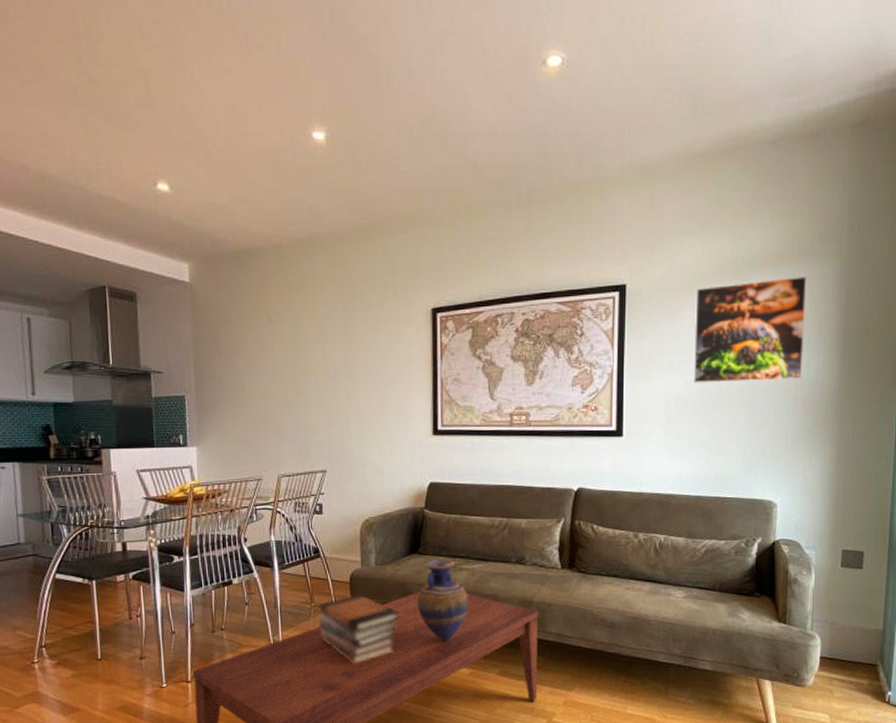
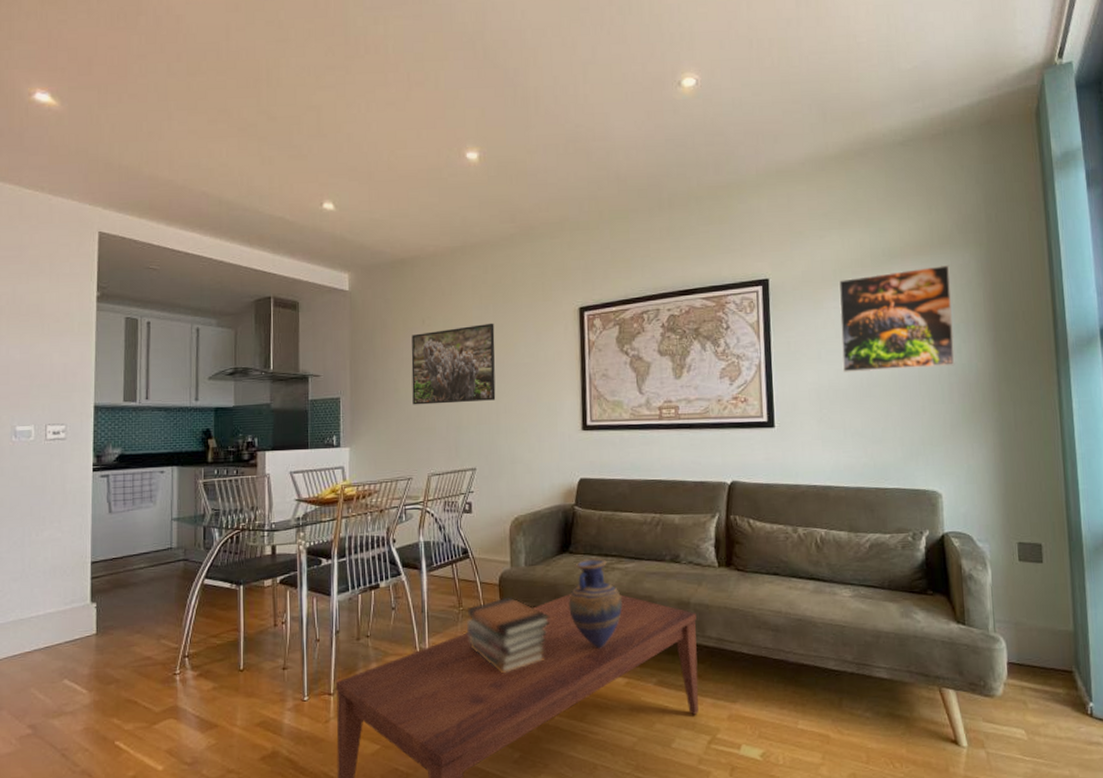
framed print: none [258,322,346,405] -> present [411,323,496,405]

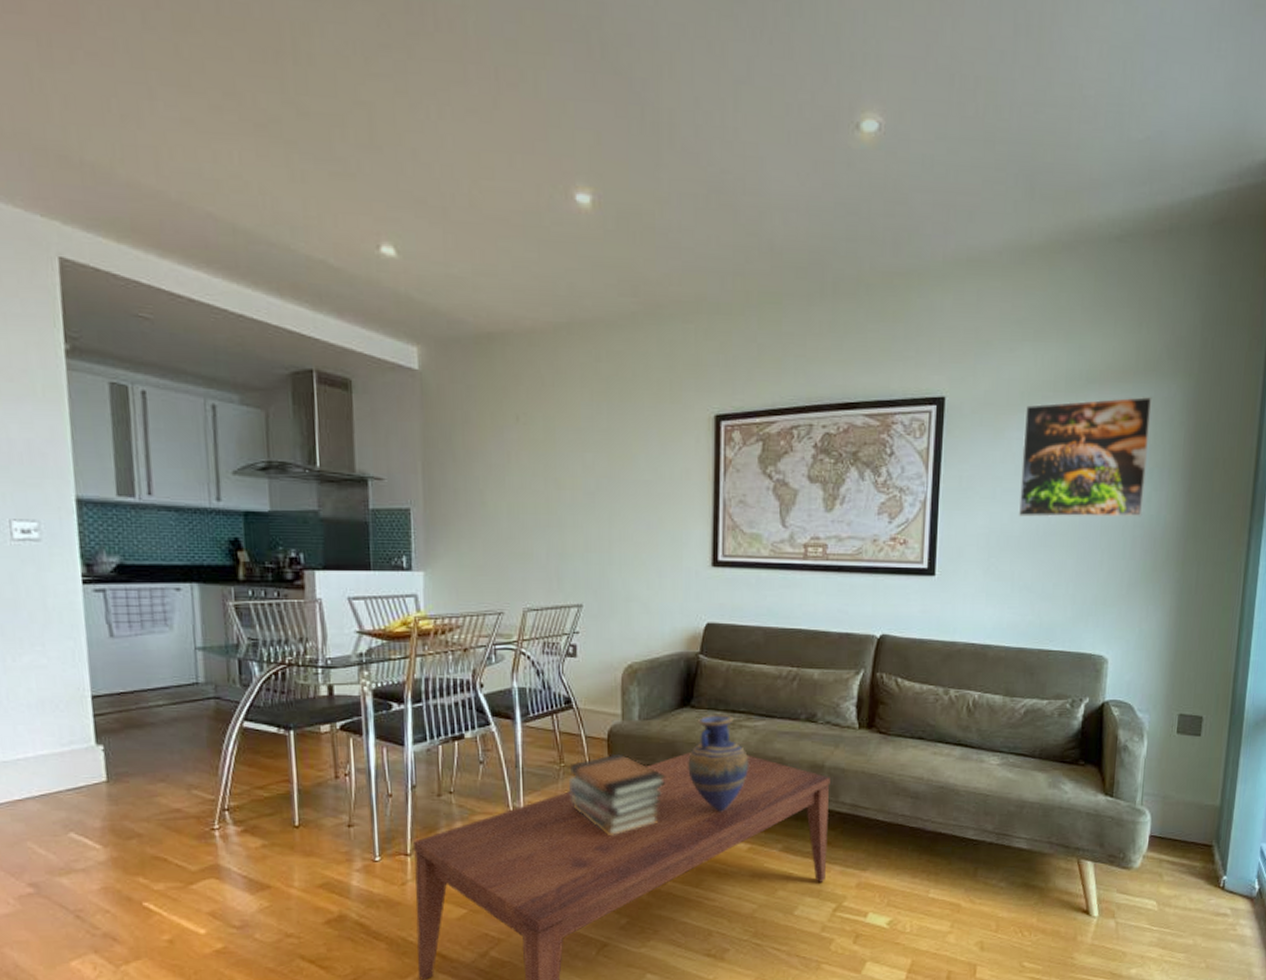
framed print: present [411,323,496,405] -> none [502,426,609,525]

